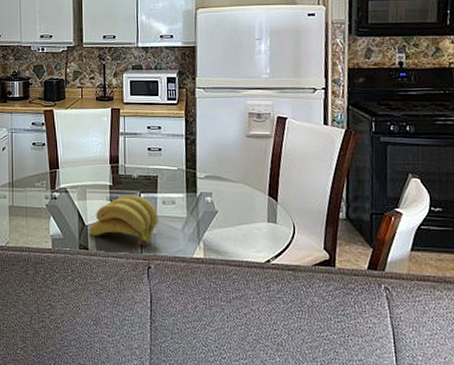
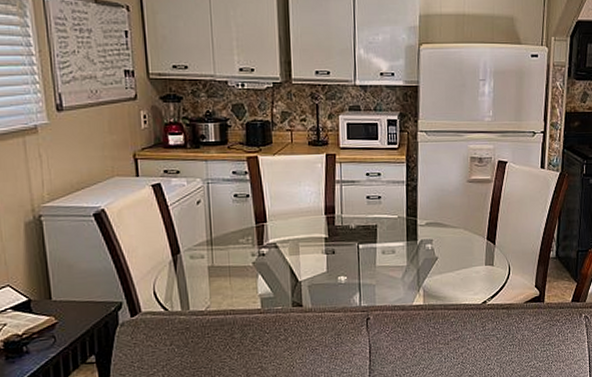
banana bunch: present [89,195,158,247] -> none [303,246,378,299]

